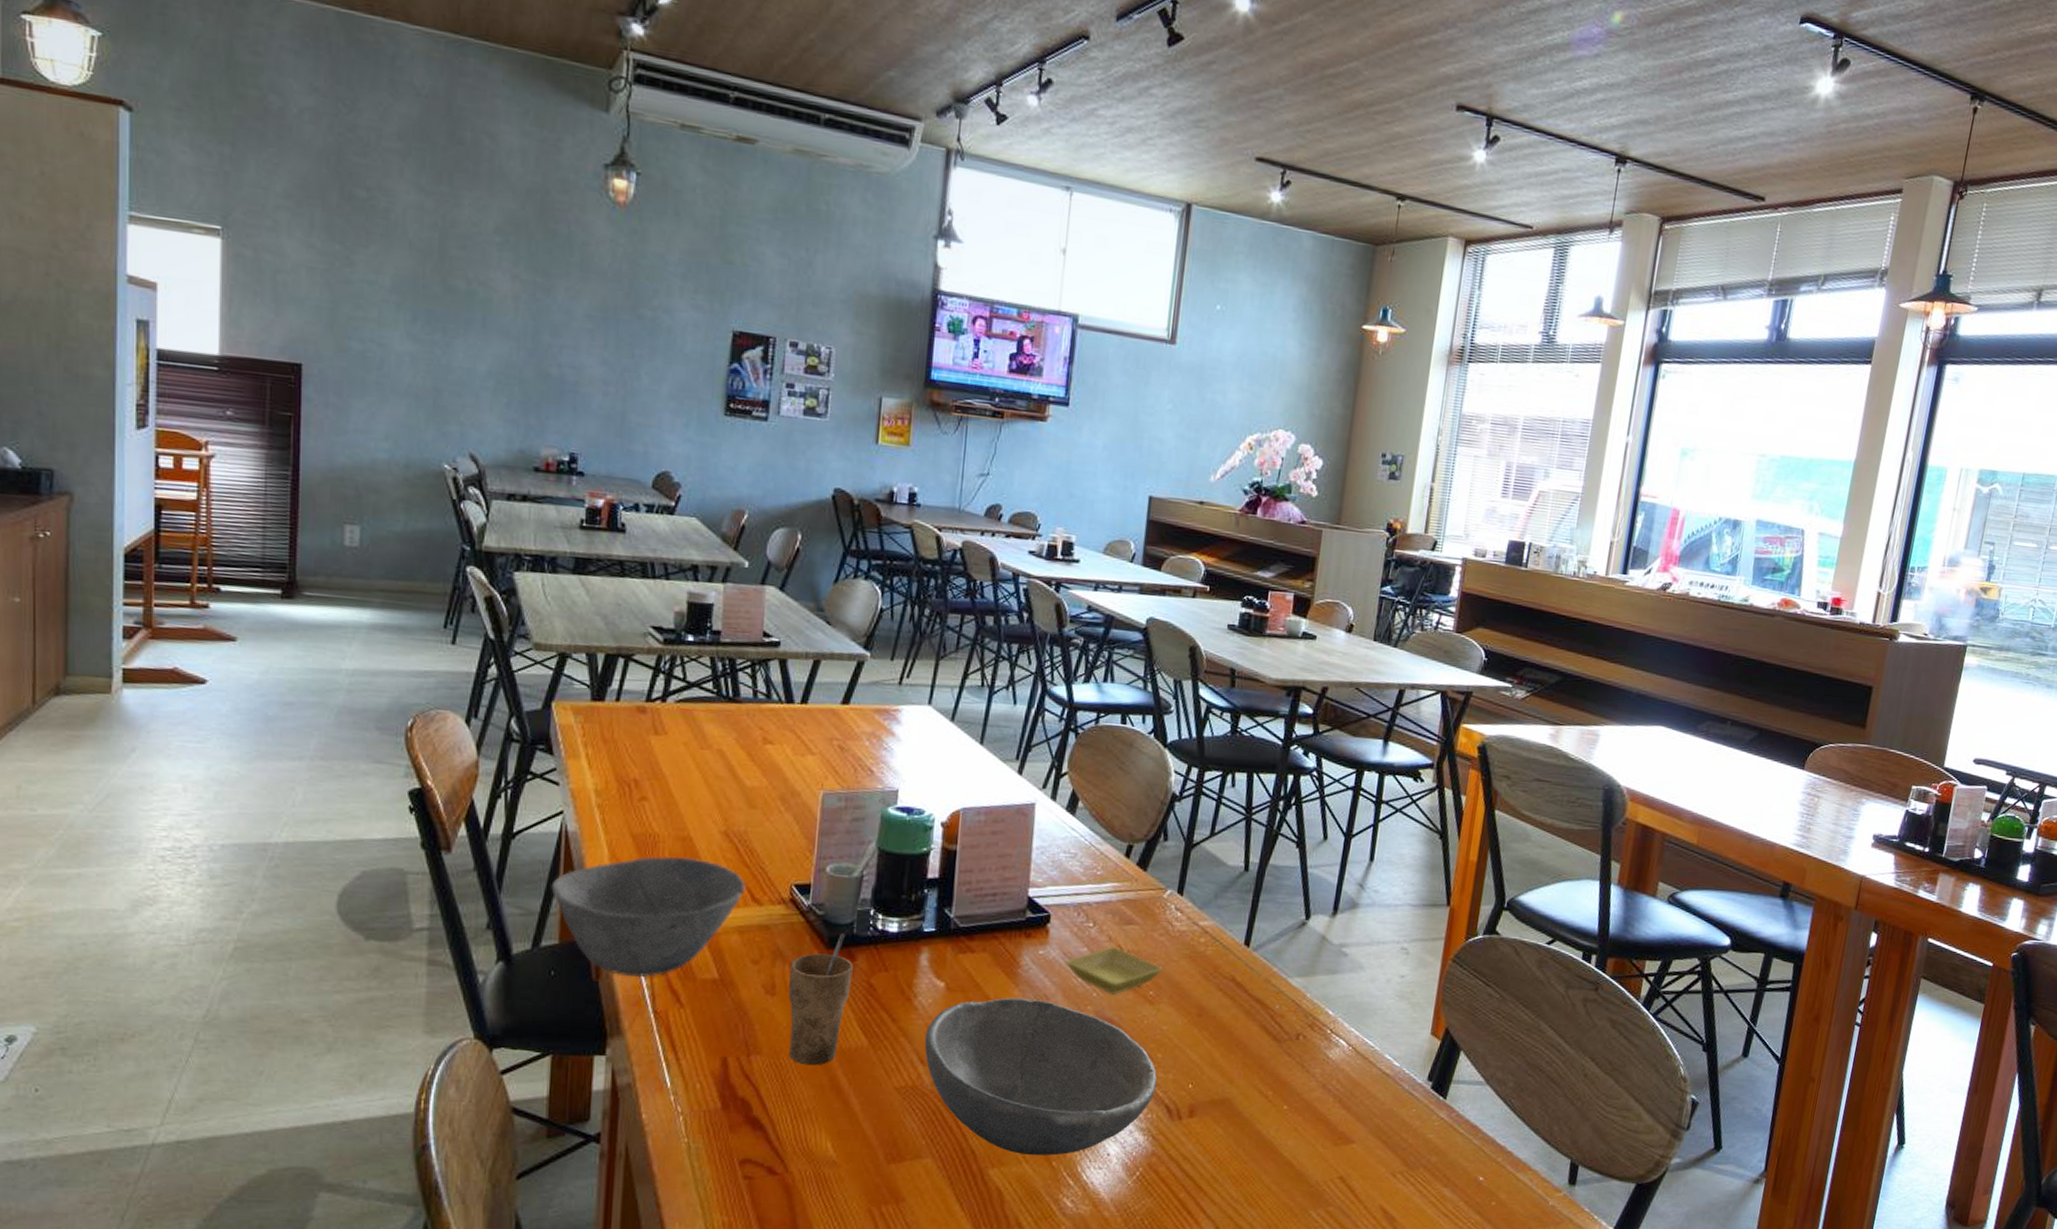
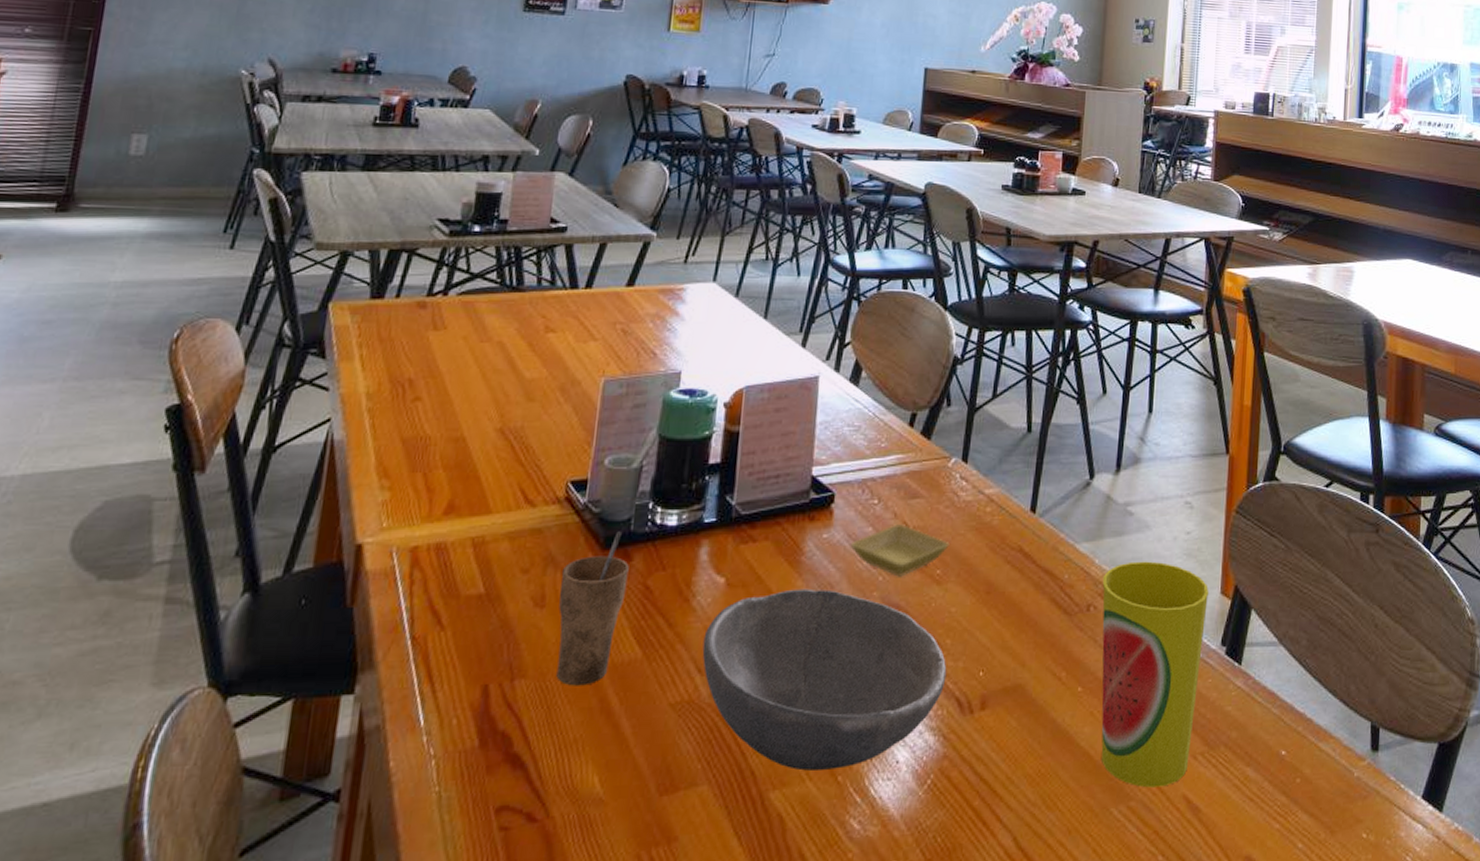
bowl: present [551,856,746,977] -> none [310,459,520,600]
cup: none [1303,998,1420,1197] -> present [1101,561,1209,788]

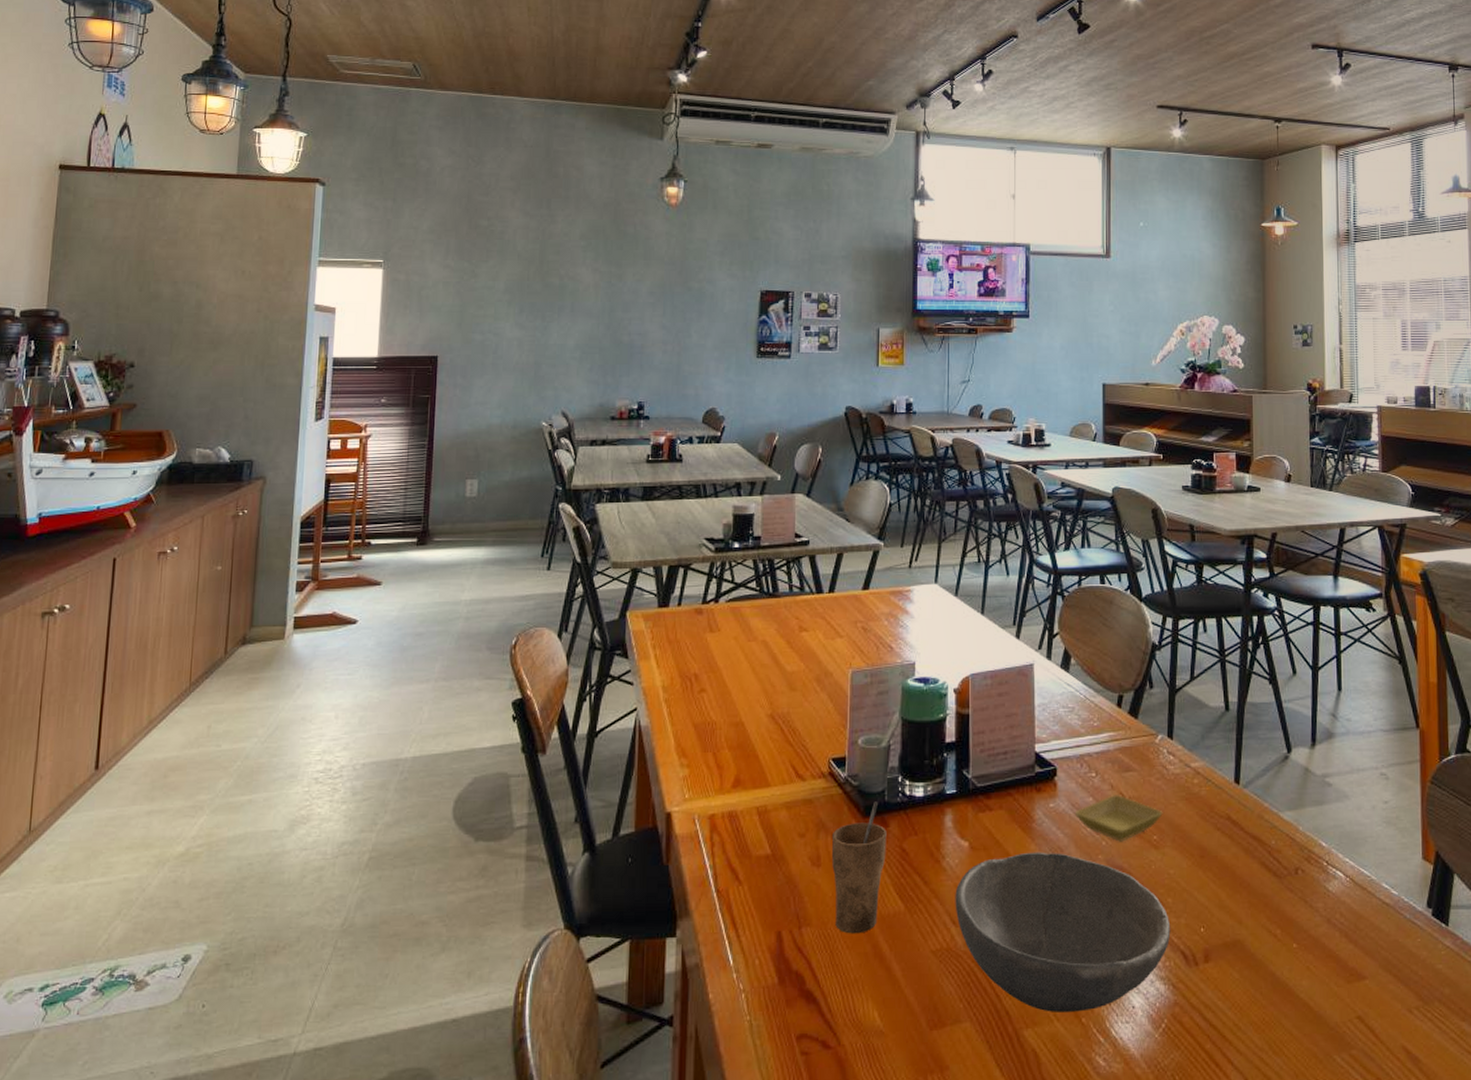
cup: present [1101,561,1209,788] -> none [1307,828,1411,1038]

